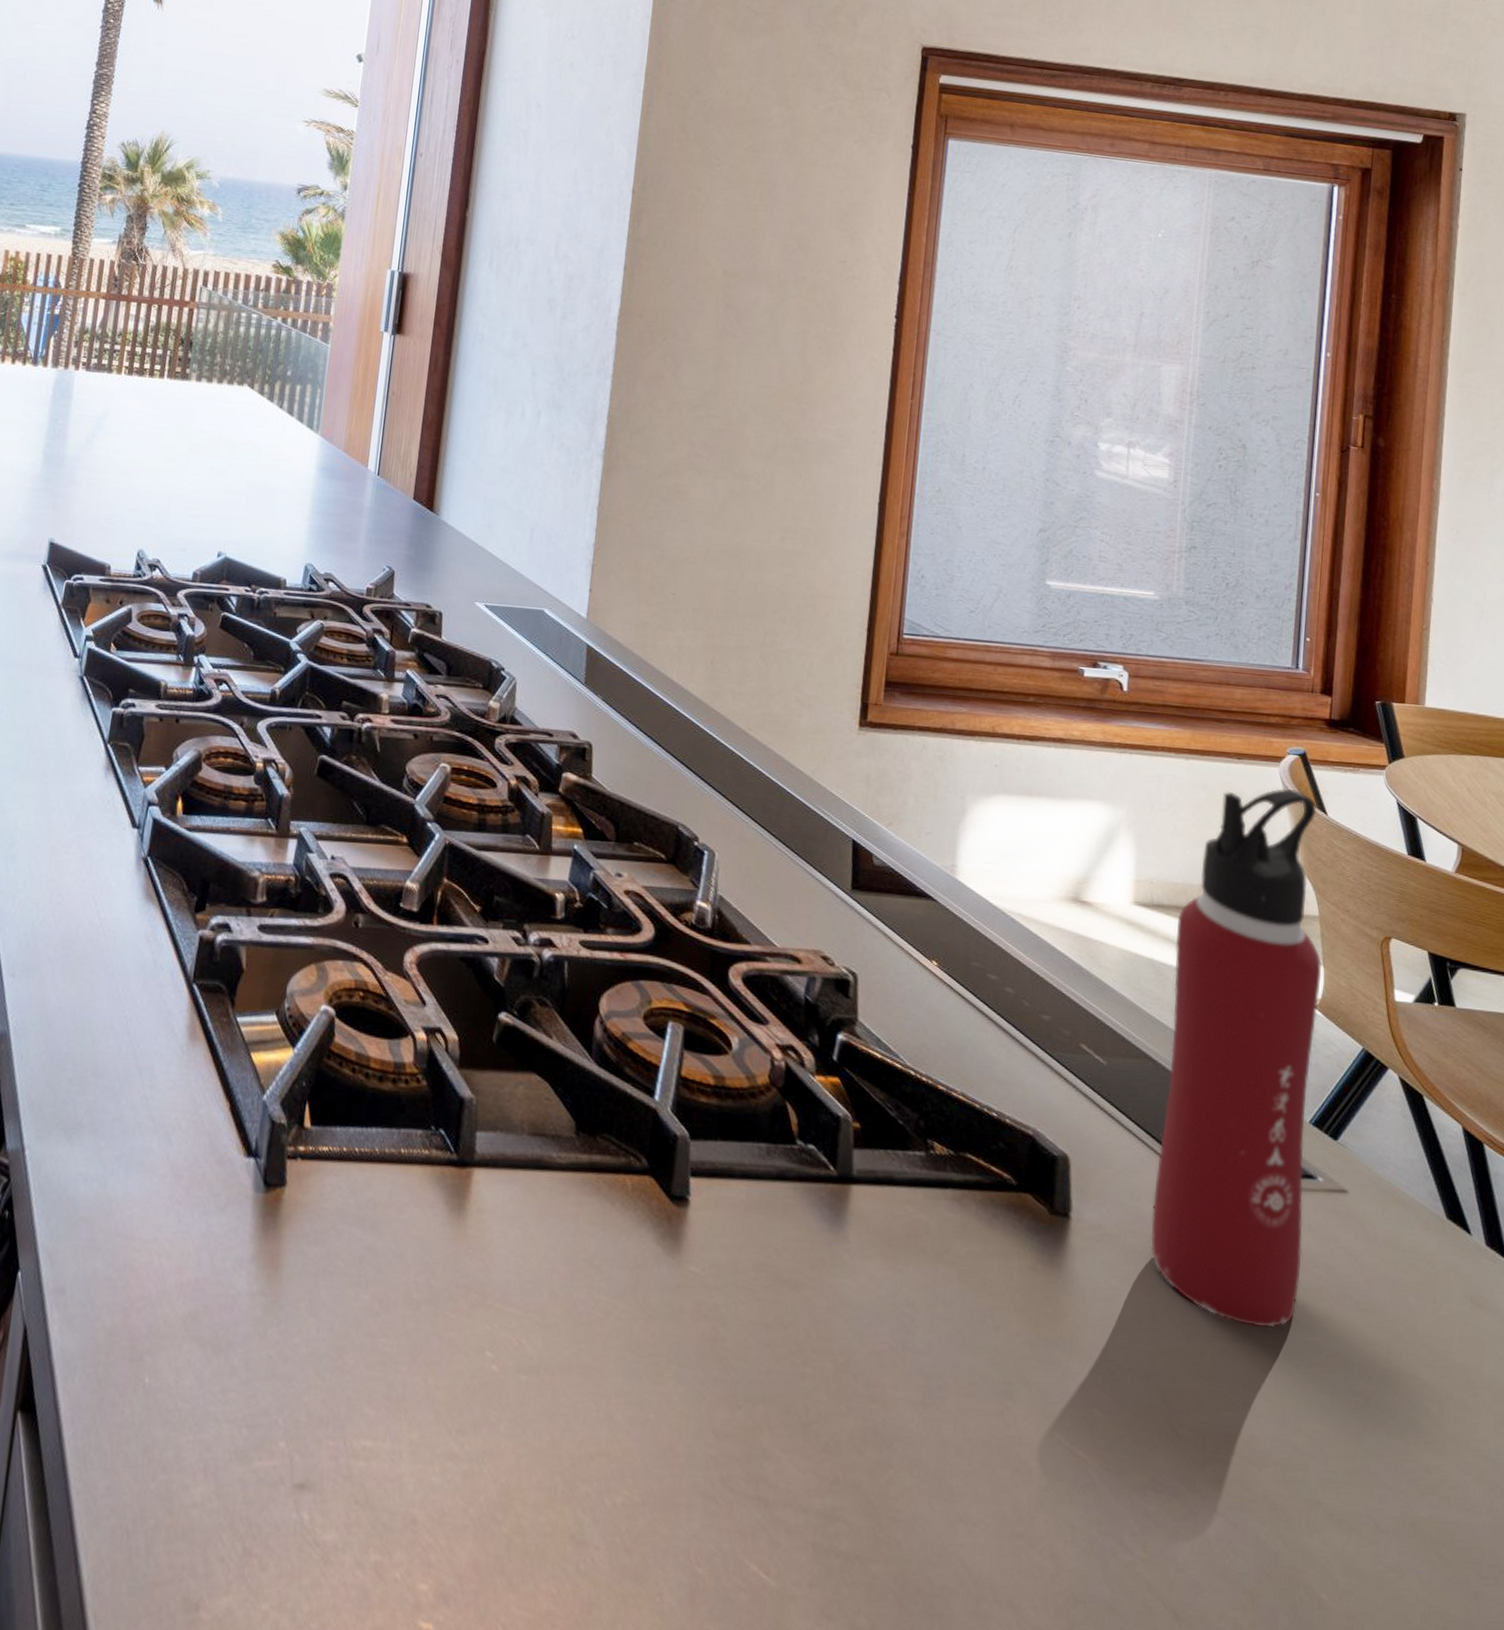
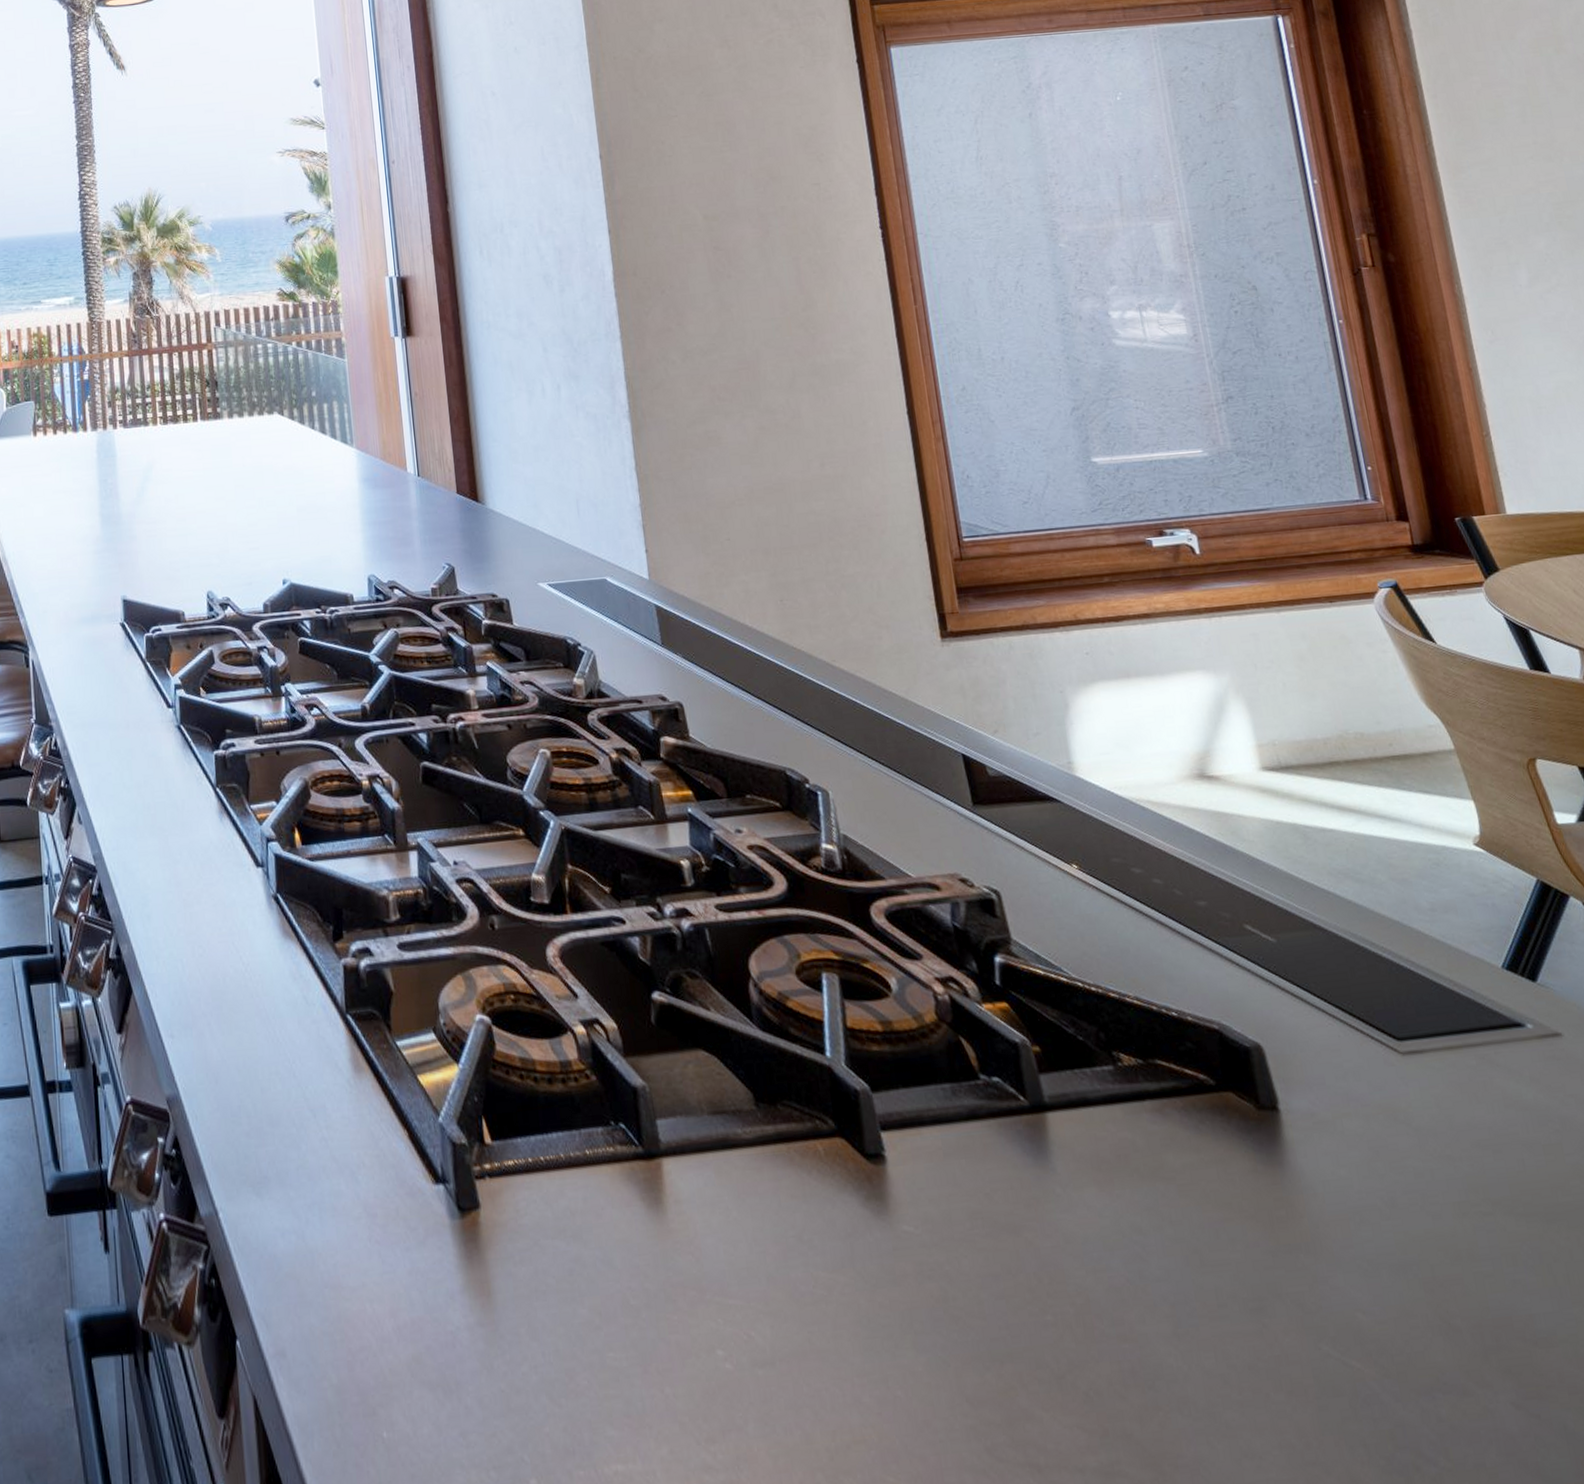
water bottle: present [1151,788,1322,1327] -> none [1309,622,1541,1197]

